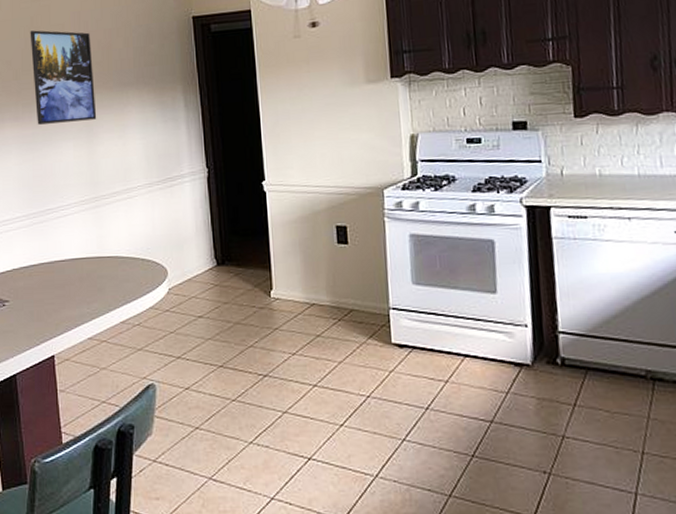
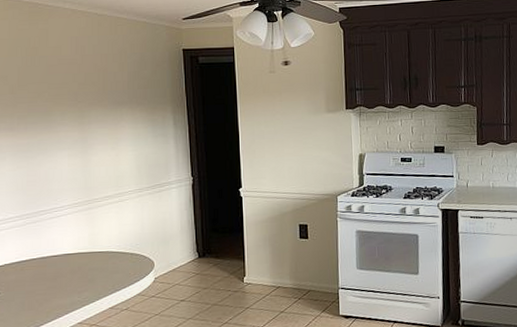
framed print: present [30,30,97,125] -> none [27,50,92,135]

